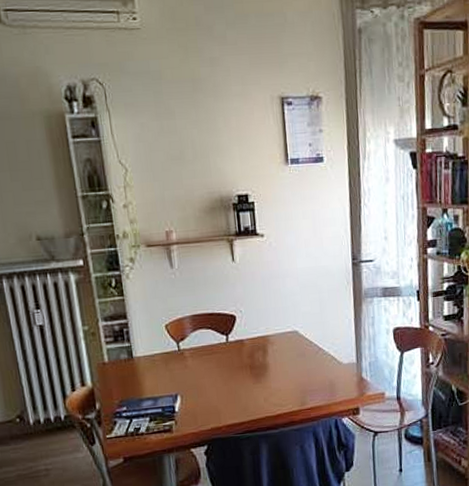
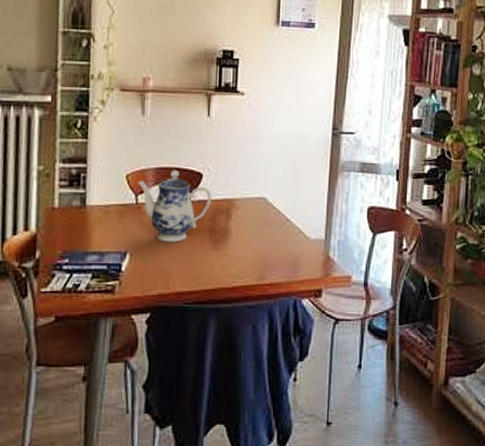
teapot: none [176,315,247,382] -> present [136,170,211,242]

